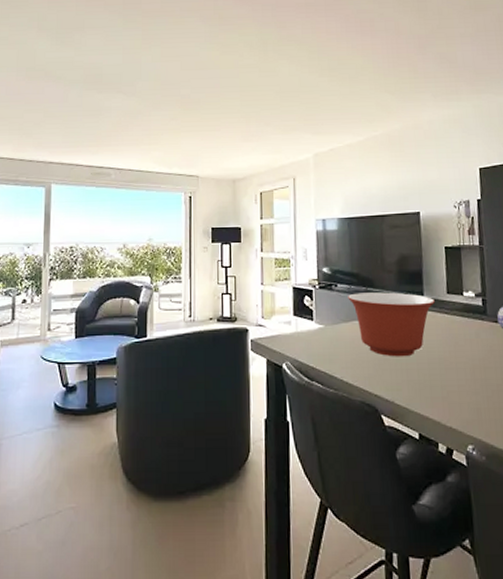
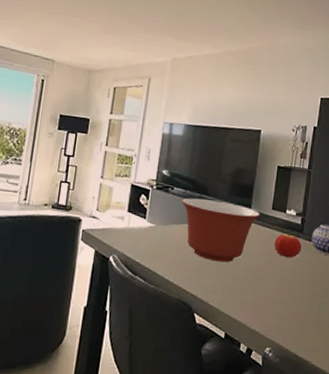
fruit: none [456,316,488,344] -> present [274,233,302,258]

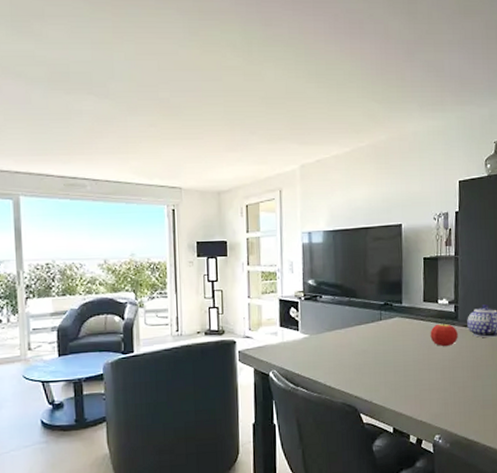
mixing bowl: present [182,198,260,263] -> none [332,302,412,362]

